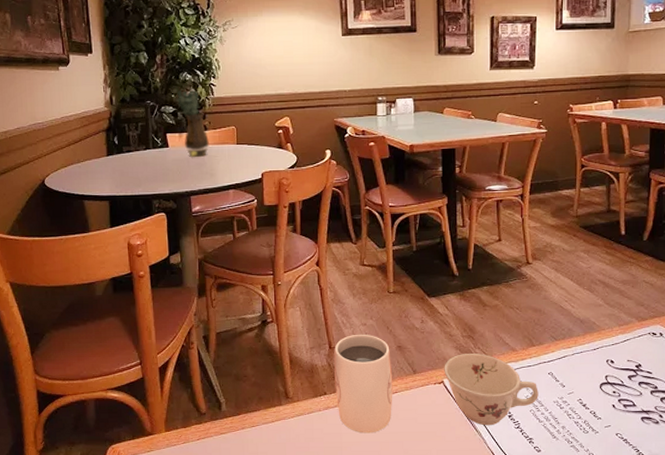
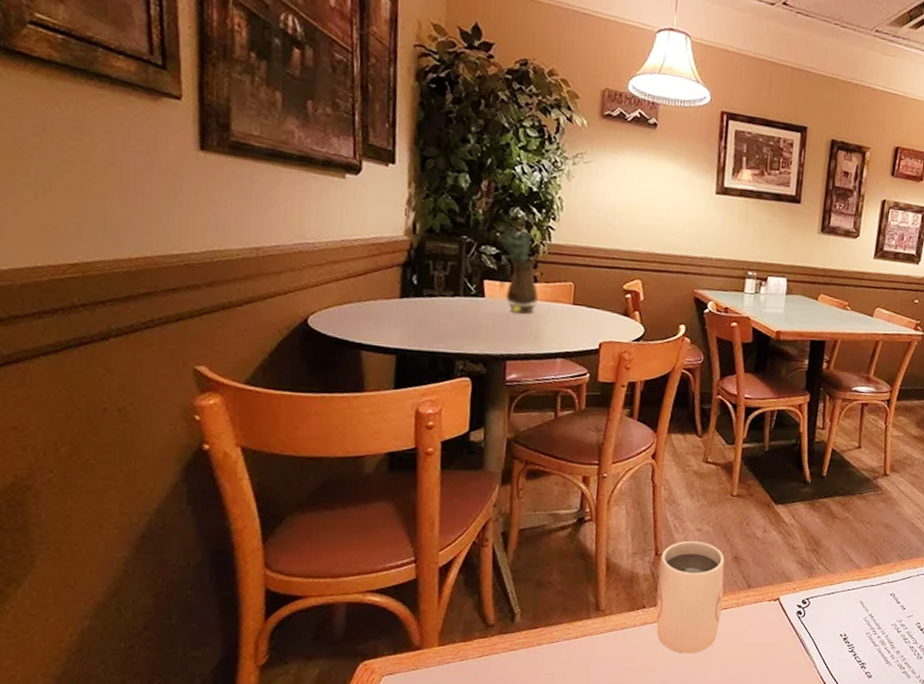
teacup: present [444,353,539,426] -> none [781,569,878,649]

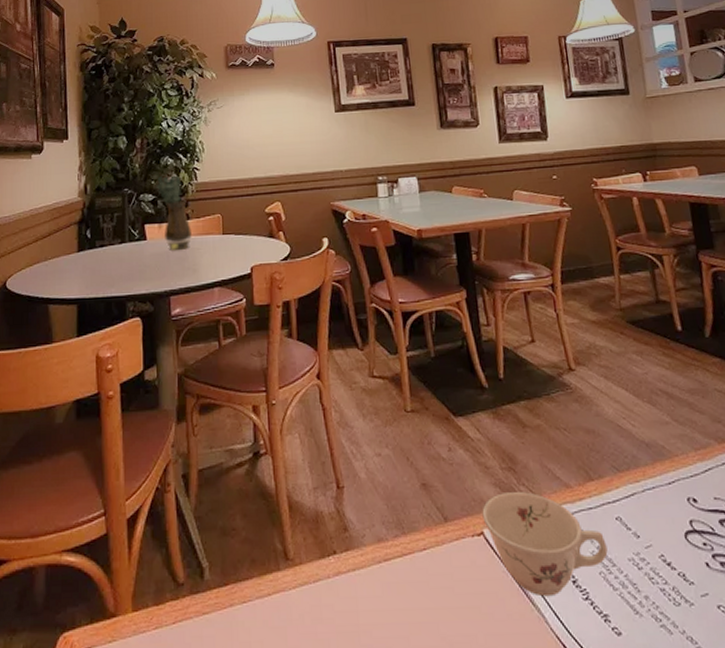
mug: present [655,540,725,654] -> none [343,467,421,611]
teacup: none [781,569,878,649] -> present [482,492,608,597]

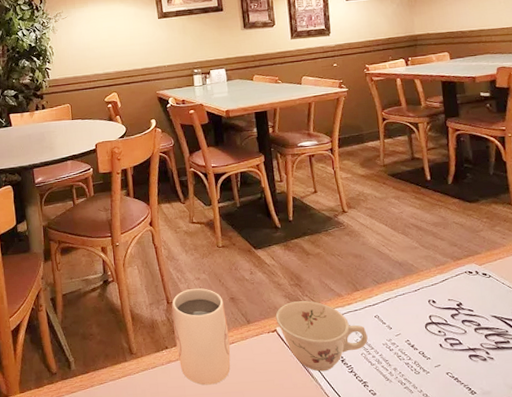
vase: present [156,172,192,252] -> none [16,73,48,135]
mug: none [343,467,421,611] -> present [171,288,231,385]

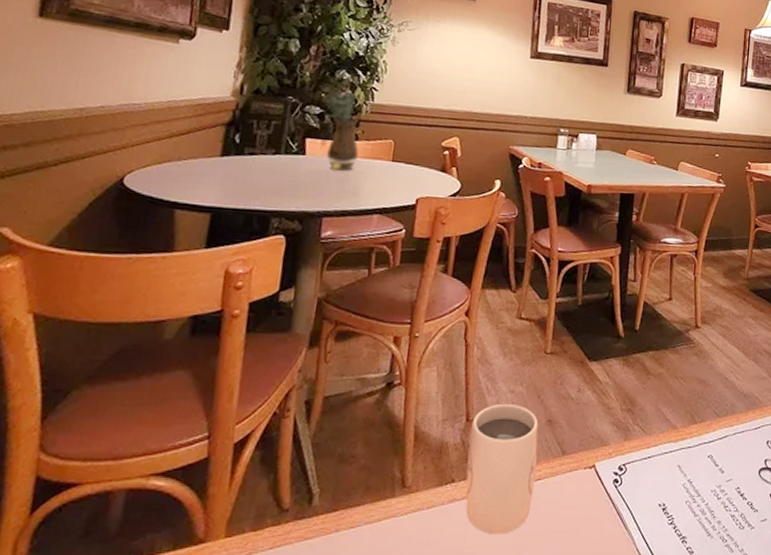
vase: none [16,73,48,135] -> present [325,86,359,172]
teacup: present [275,300,368,372] -> none [596,431,697,522]

